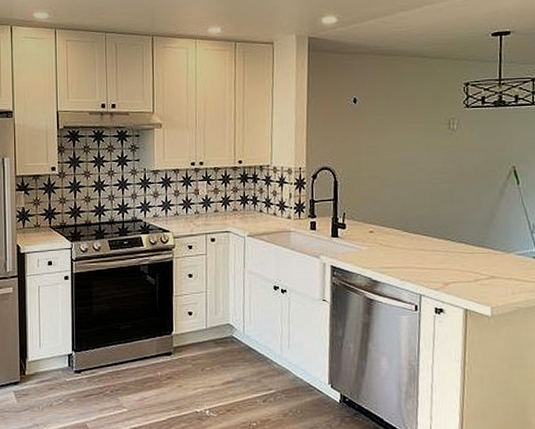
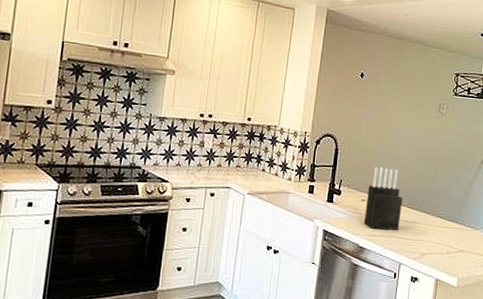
knife block: none [374,195,417,262] -> present [364,167,403,231]

